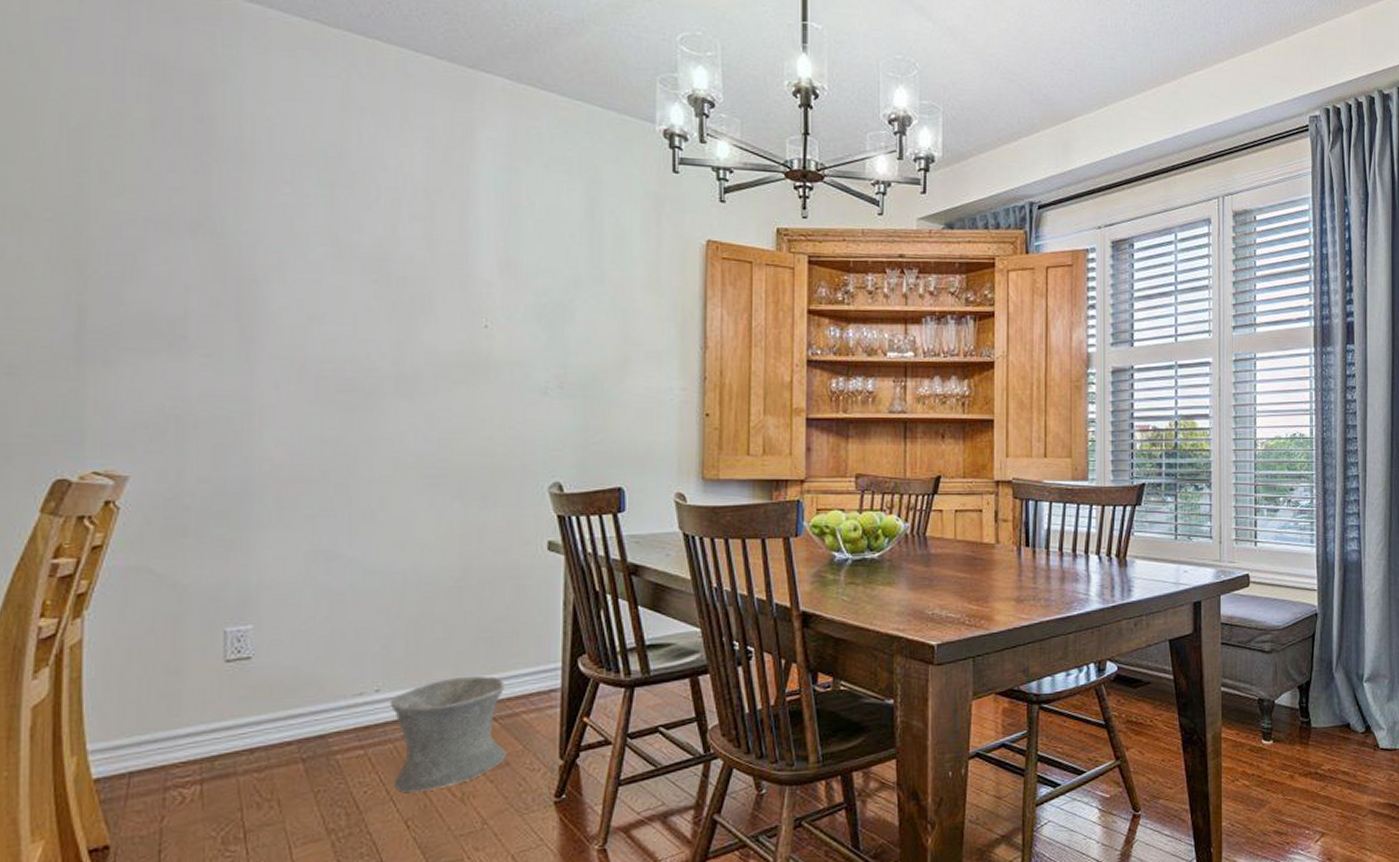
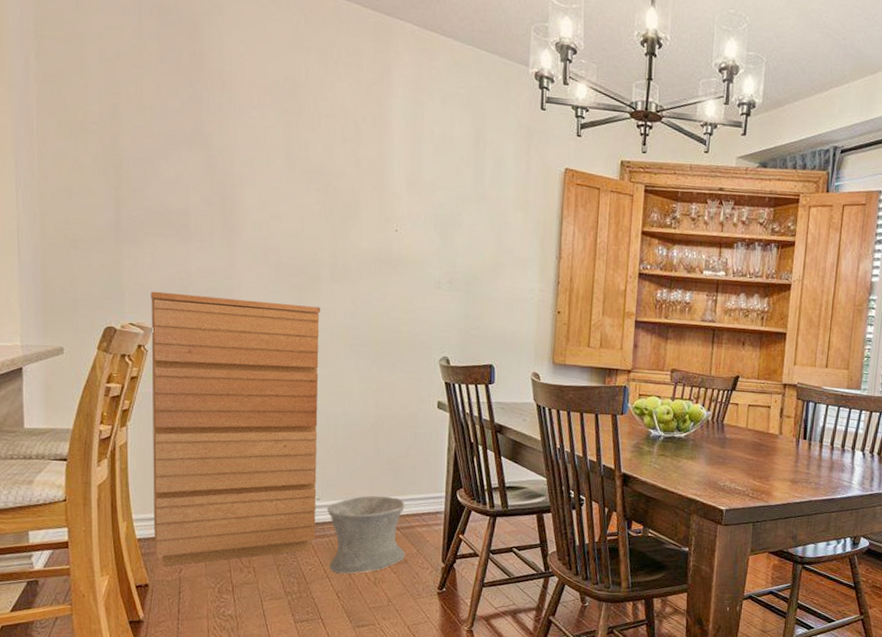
dresser: none [120,426,381,815] -> present [151,291,321,566]

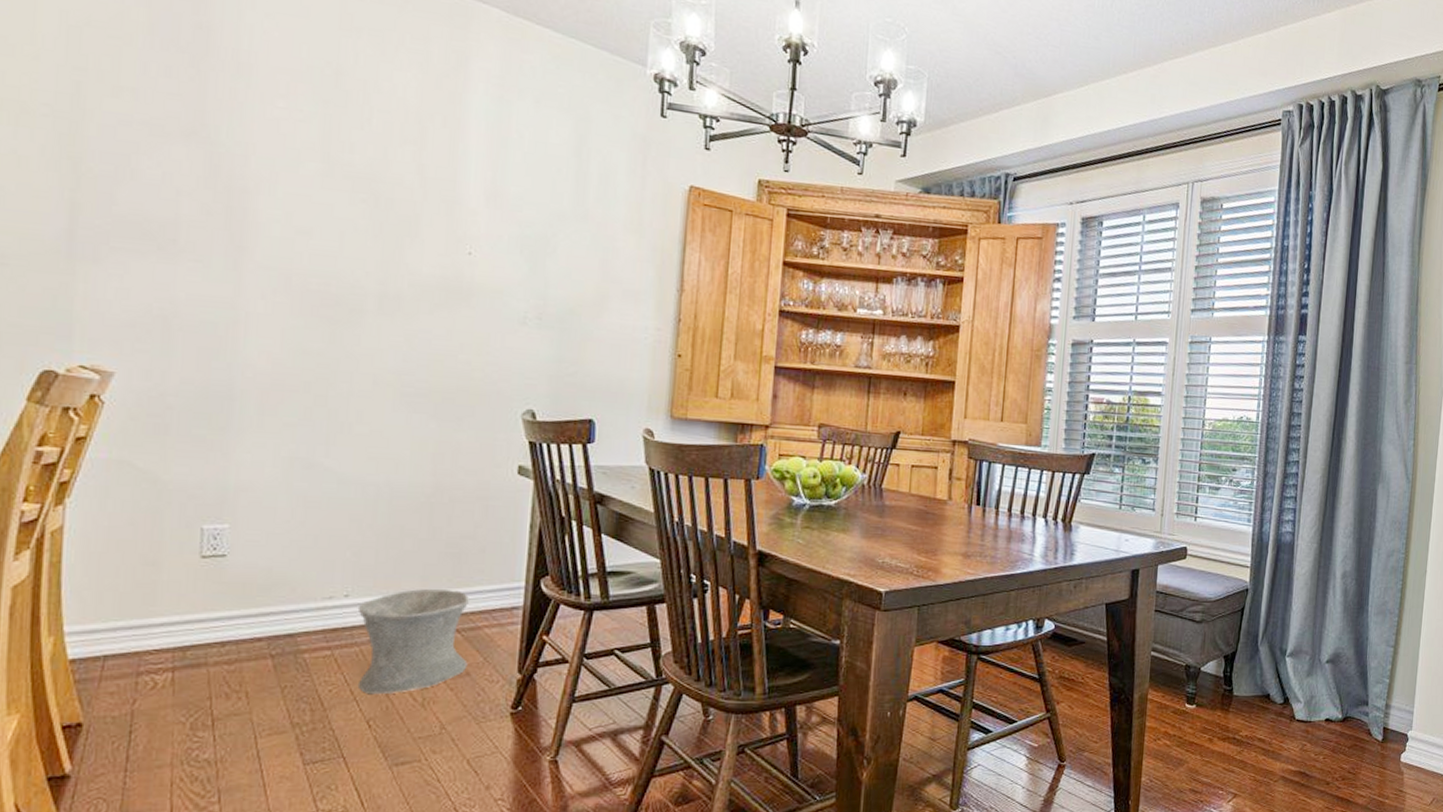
dresser: present [151,291,321,566] -> none [95,323,362,696]

